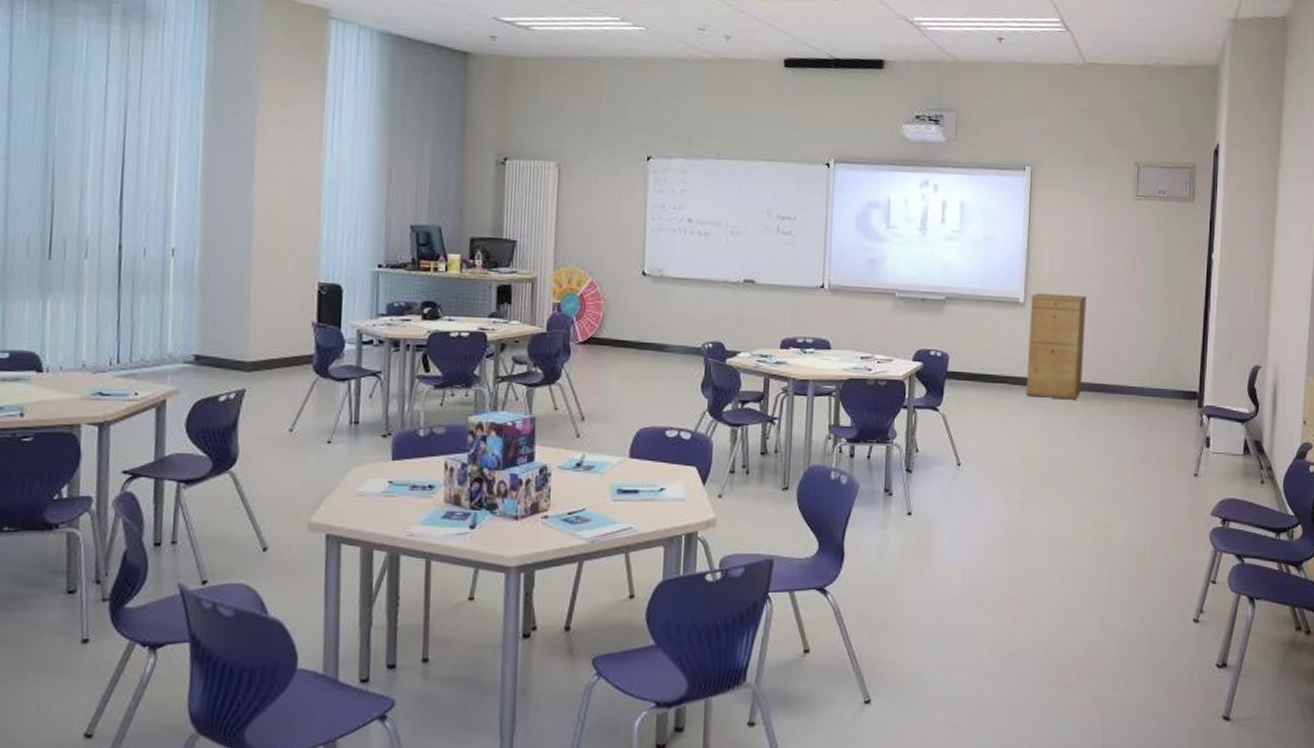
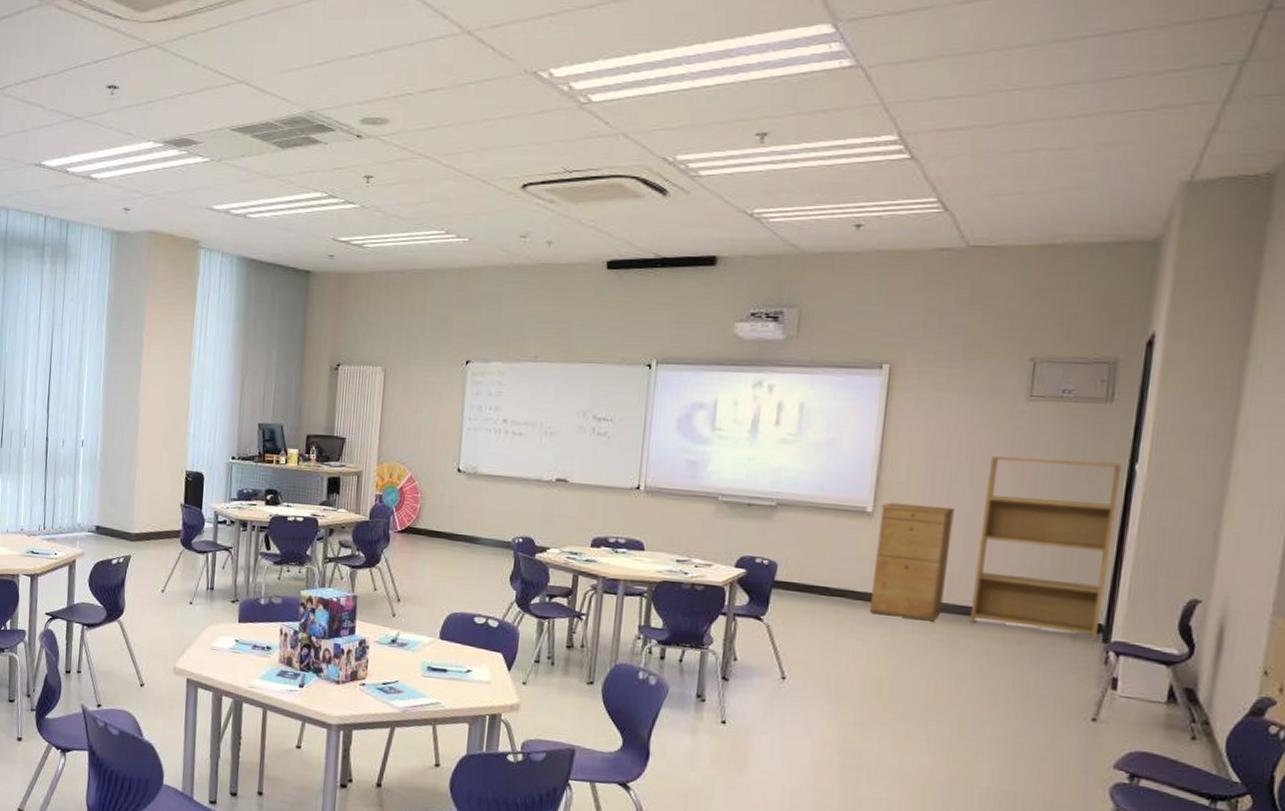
bookshelf: none [1102,249,1203,406] -> present [969,456,1123,641]

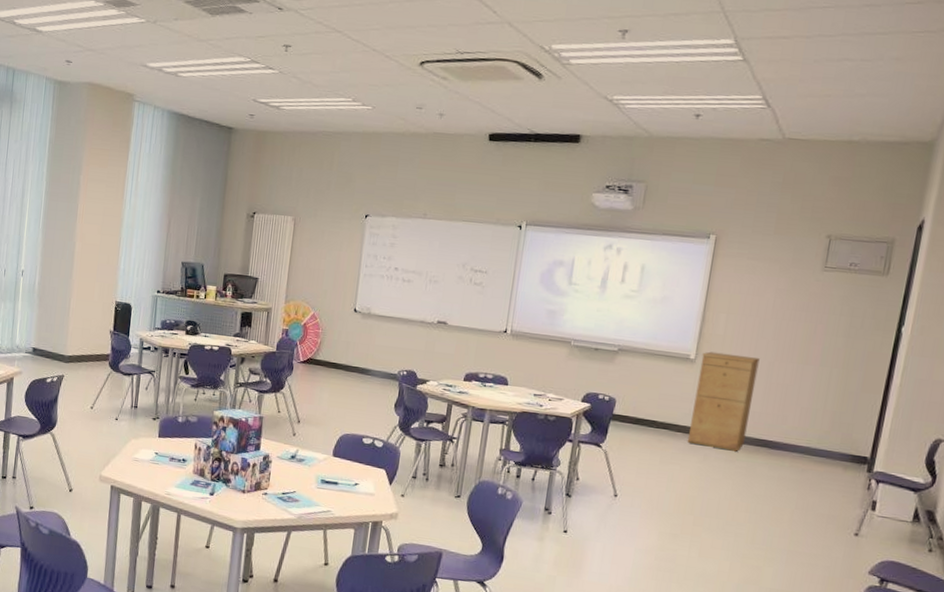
bookshelf: present [969,456,1123,641] -> none [765,316,892,470]

